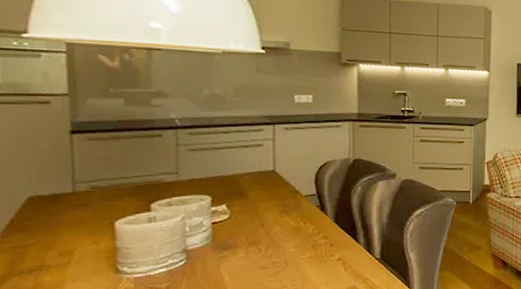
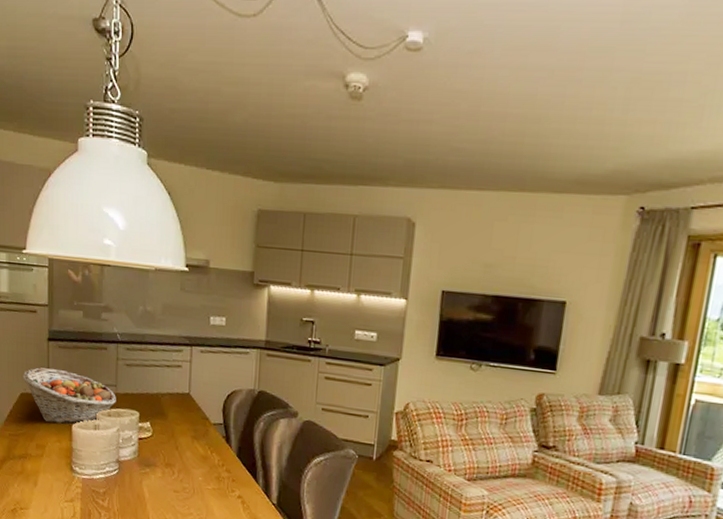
fruit basket: none [30,163,178,225] -> present [22,367,116,424]

